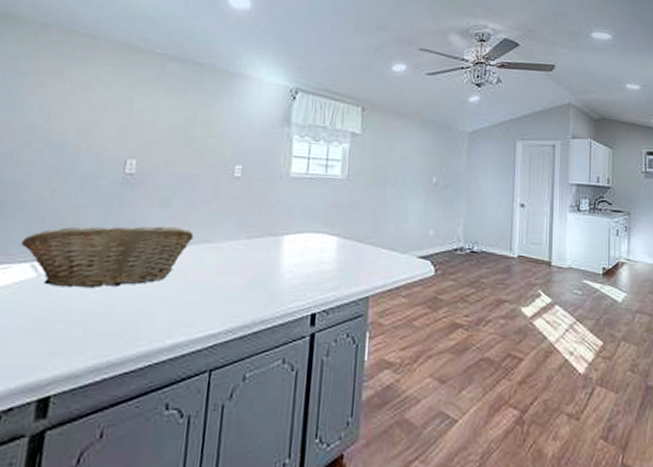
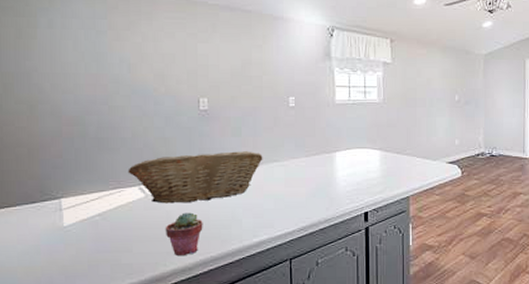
potted succulent: none [53,300,105,359] -> present [165,212,203,256]

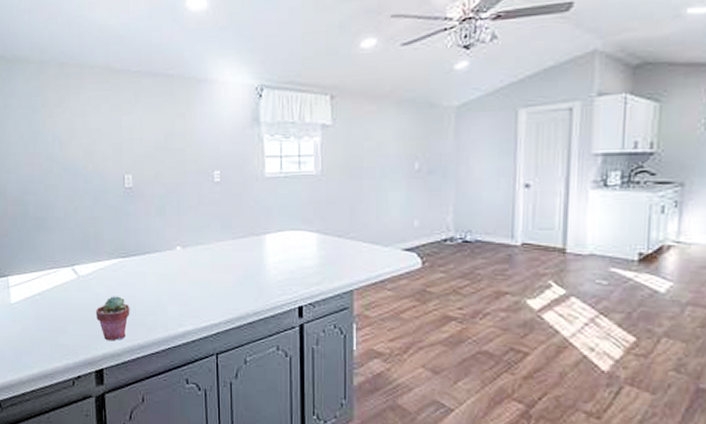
fruit basket: present [128,151,263,204] -> none [62,232,188,286]

